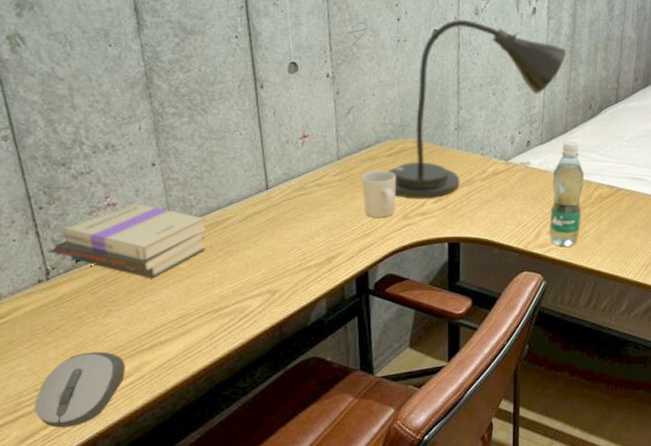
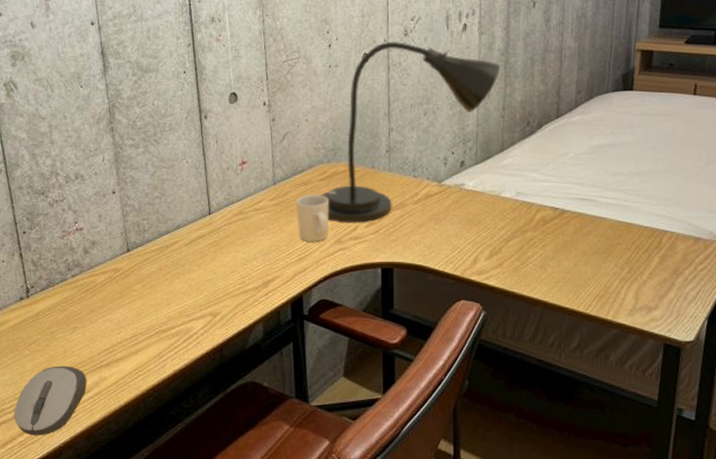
books: present [48,202,207,279] -> none [28,227,157,299]
bottle: present [549,140,585,248] -> none [487,159,525,275]

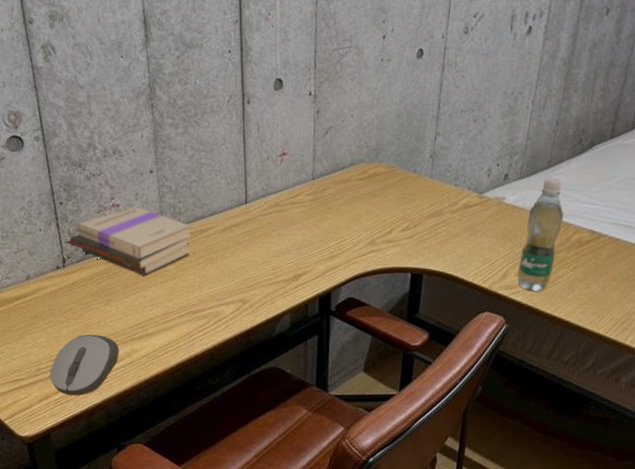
books: none [28,227,157,299] -> present [65,205,192,277]
mug: present [295,194,329,242] -> none [332,193,367,241]
desk lamp: present [321,41,501,222] -> none [359,38,561,226]
bottle: none [487,159,525,275] -> present [517,176,564,292]

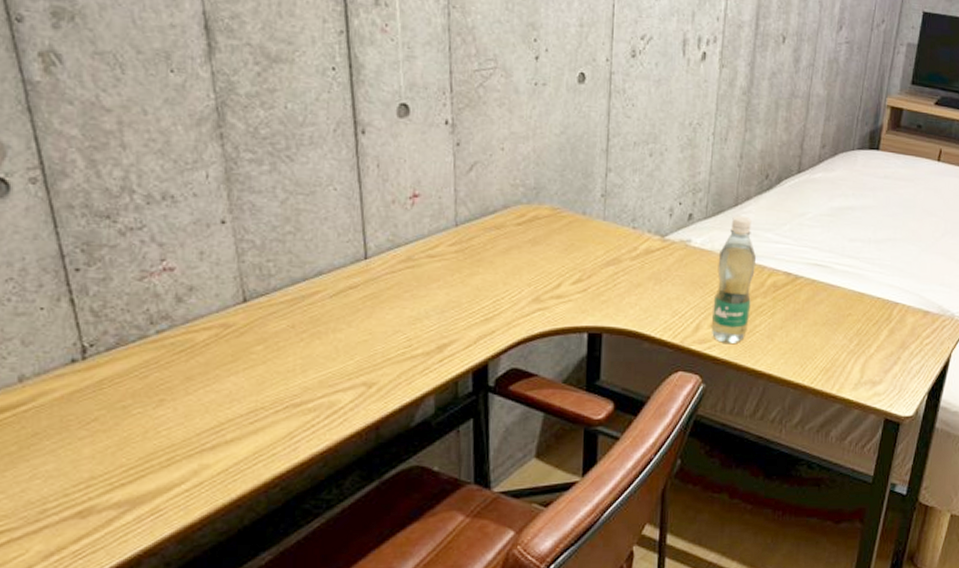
computer mouse: present [50,334,120,396] -> none [62,450,181,543]
books: present [65,205,192,277] -> none [85,267,289,363]

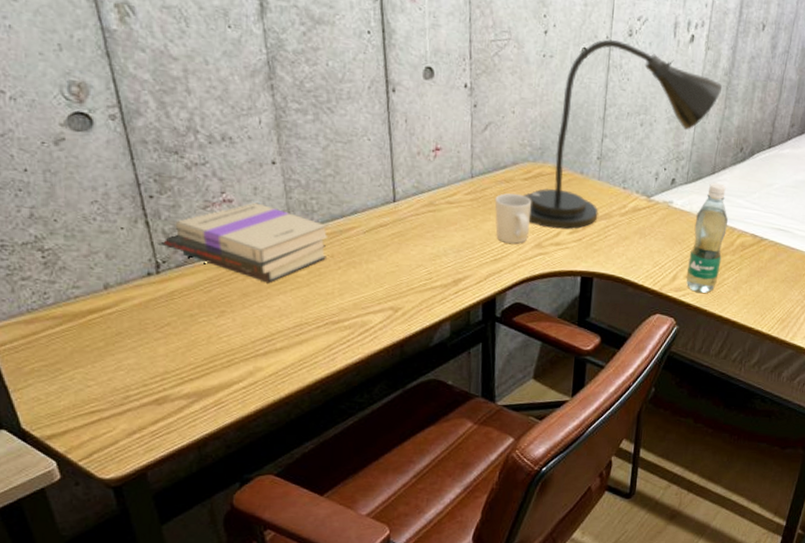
books: none [85,267,289,363] -> present [158,201,329,283]
mug: none [483,241,528,299] -> present [494,193,532,244]
desk lamp: none [517,61,741,278] -> present [523,38,723,228]

